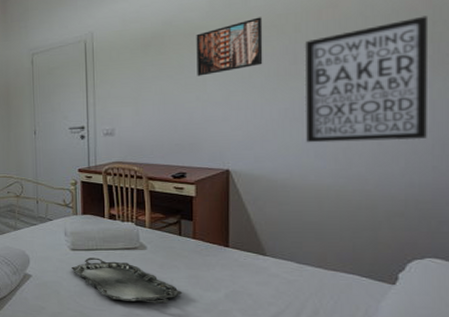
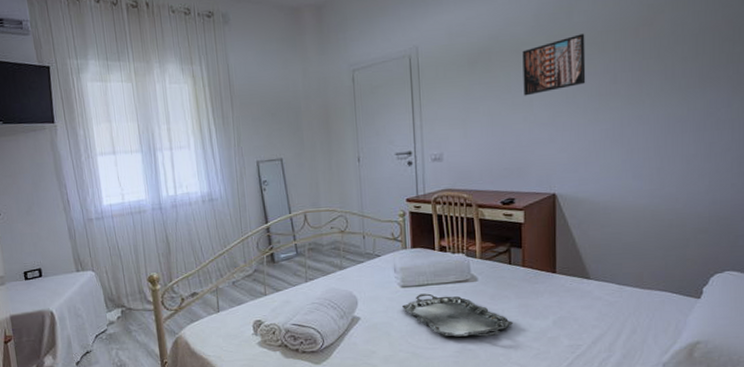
wall art: present [304,15,429,143] -> none [623,36,730,164]

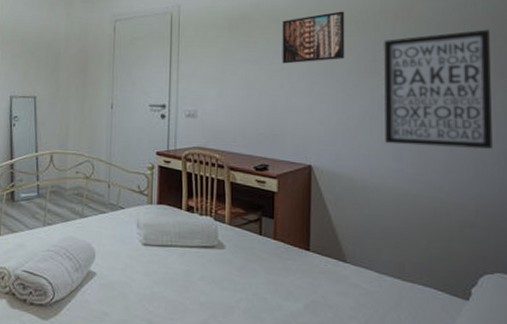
serving tray: present [401,293,514,337] -> none [141,255,262,313]
wall art: none [623,36,730,164] -> present [383,29,493,150]

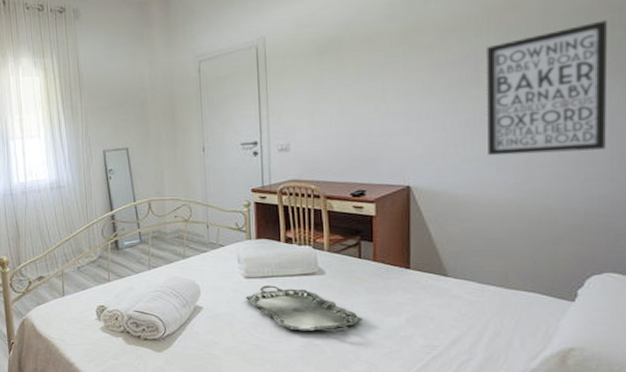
serving tray: none [141,255,262,313] -> present [245,285,364,332]
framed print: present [282,11,345,64] -> none [375,21,444,86]

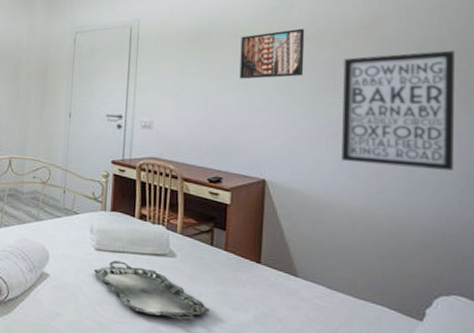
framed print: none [375,21,444,86] -> present [239,28,305,79]

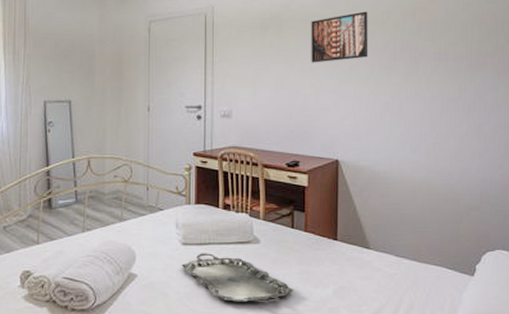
wall art: present [341,50,456,171] -> none [402,28,495,139]

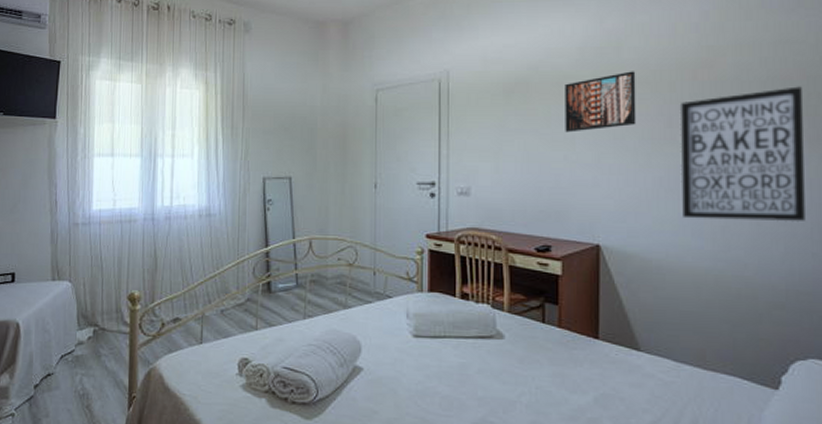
serving tray: present [181,253,294,303] -> none [412,347,546,409]
wall art: none [402,28,495,139] -> present [679,86,805,222]

